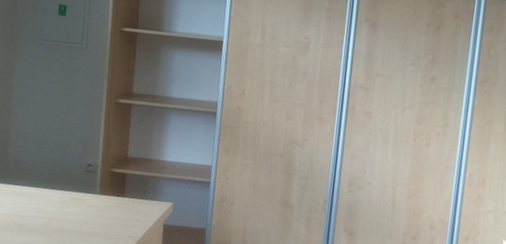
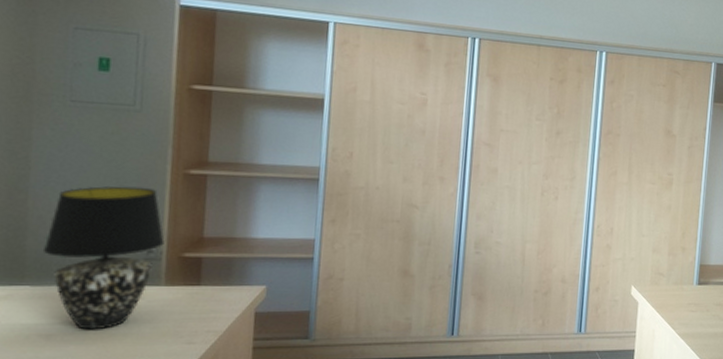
table lamp: none [19,109,100,225] -> present [42,186,165,330]

